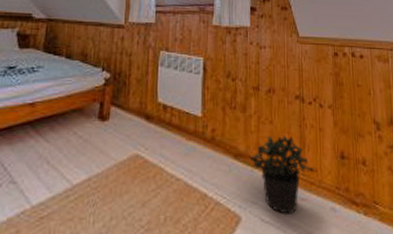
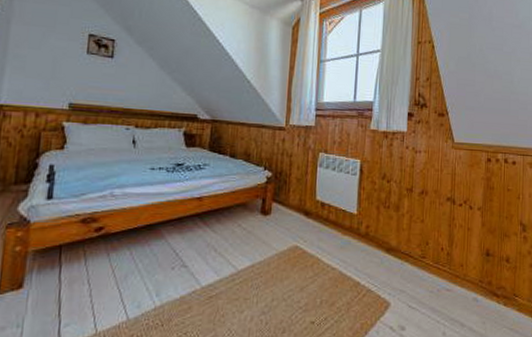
potted plant: present [249,135,314,214] -> none [400,233,460,302]

